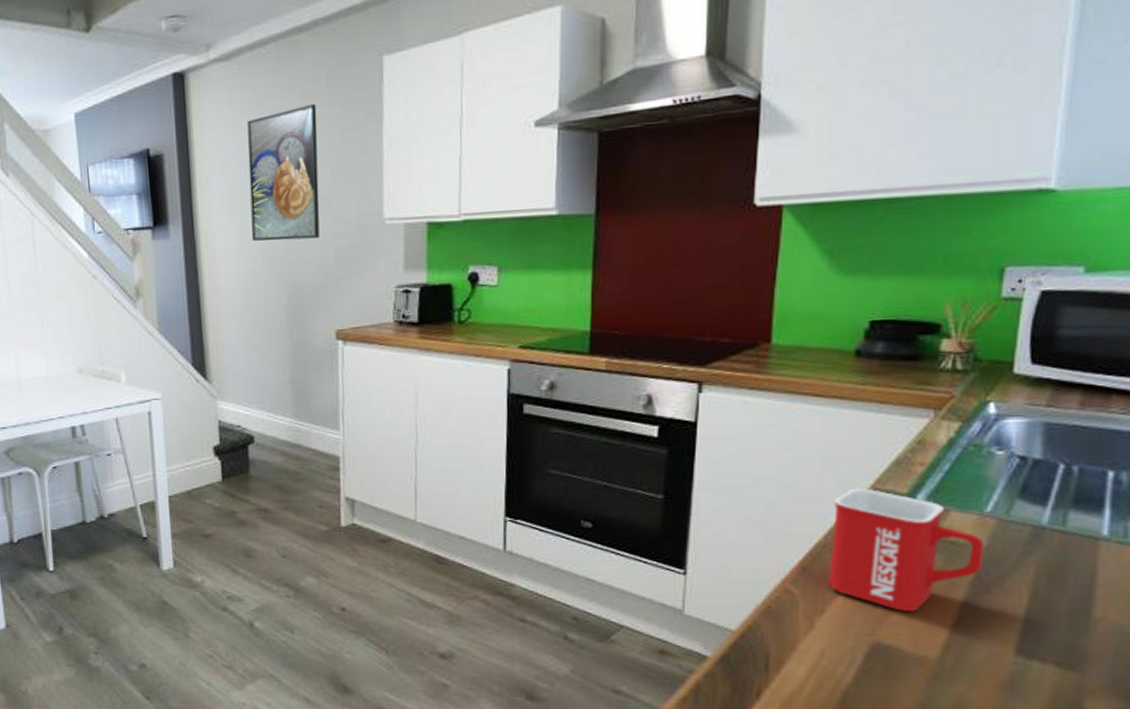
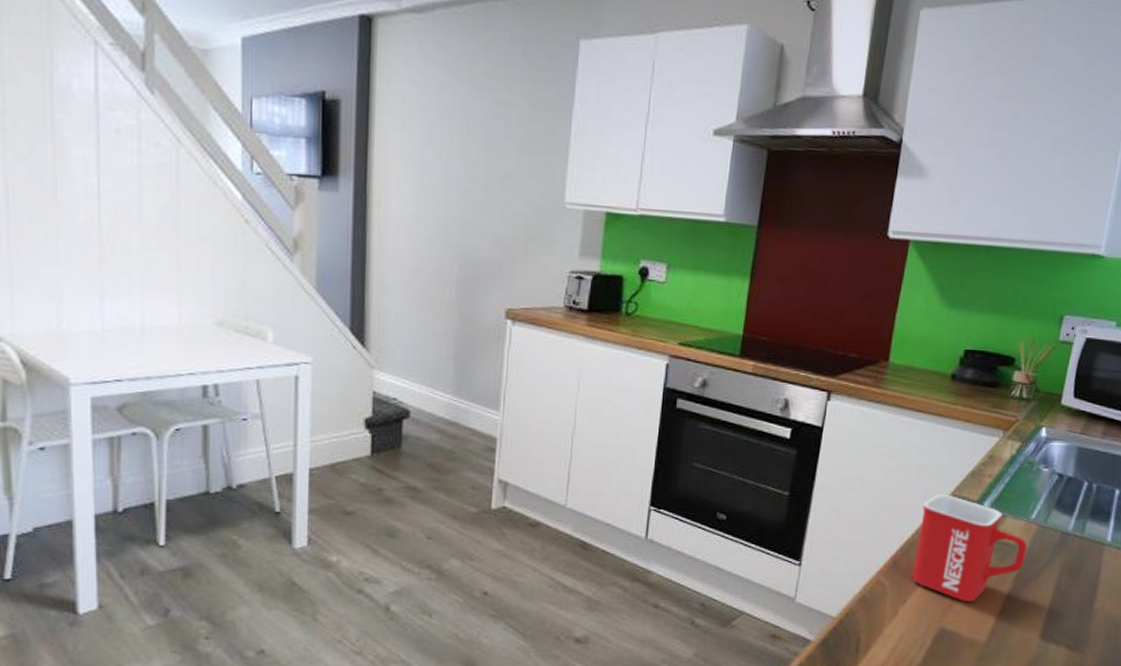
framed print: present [247,104,320,242] -> none [429,75,509,213]

